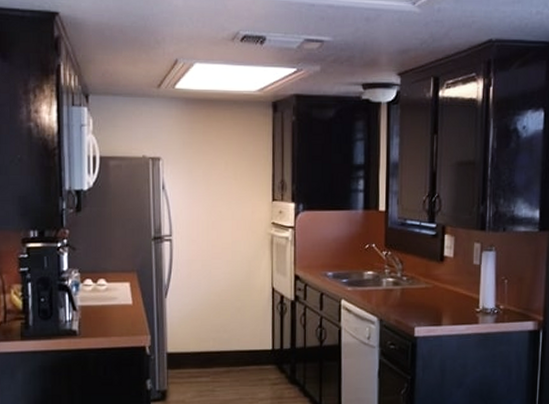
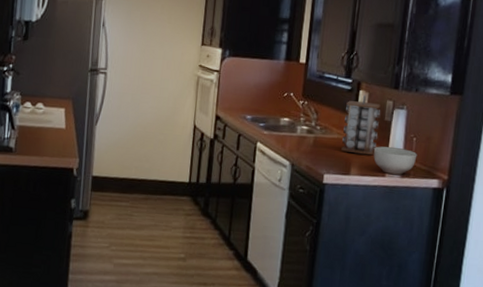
spice rack: none [431,239,469,303] -> present [341,94,381,156]
bowl: none [464,291,510,320] -> present [373,146,418,175]

